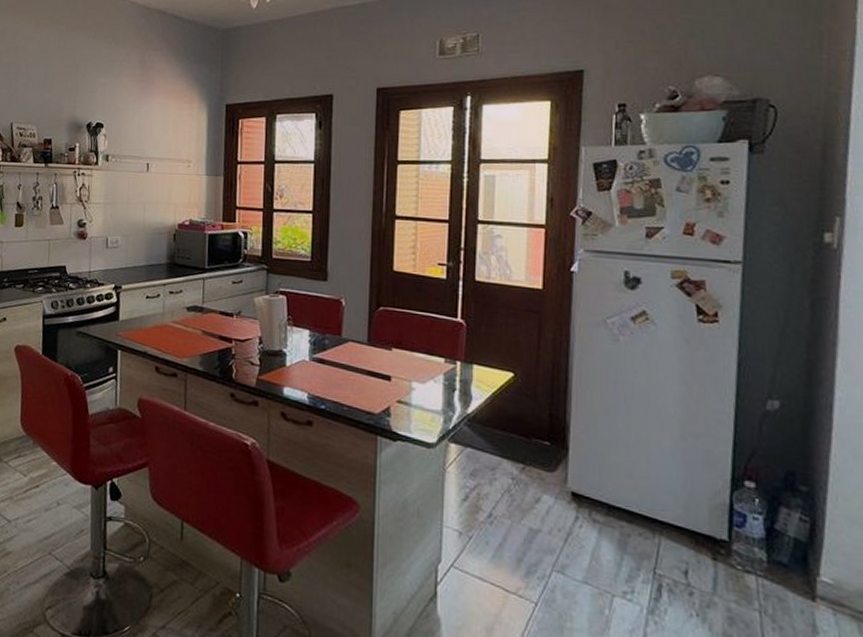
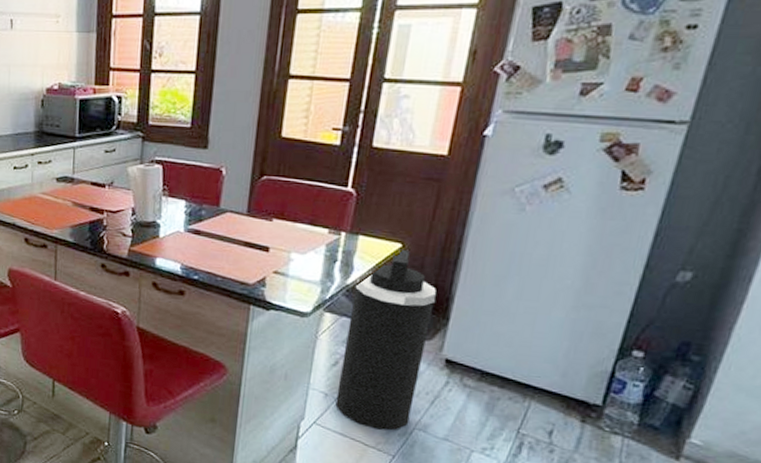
trash can: none [471,378,552,574] -> present [335,249,436,431]

